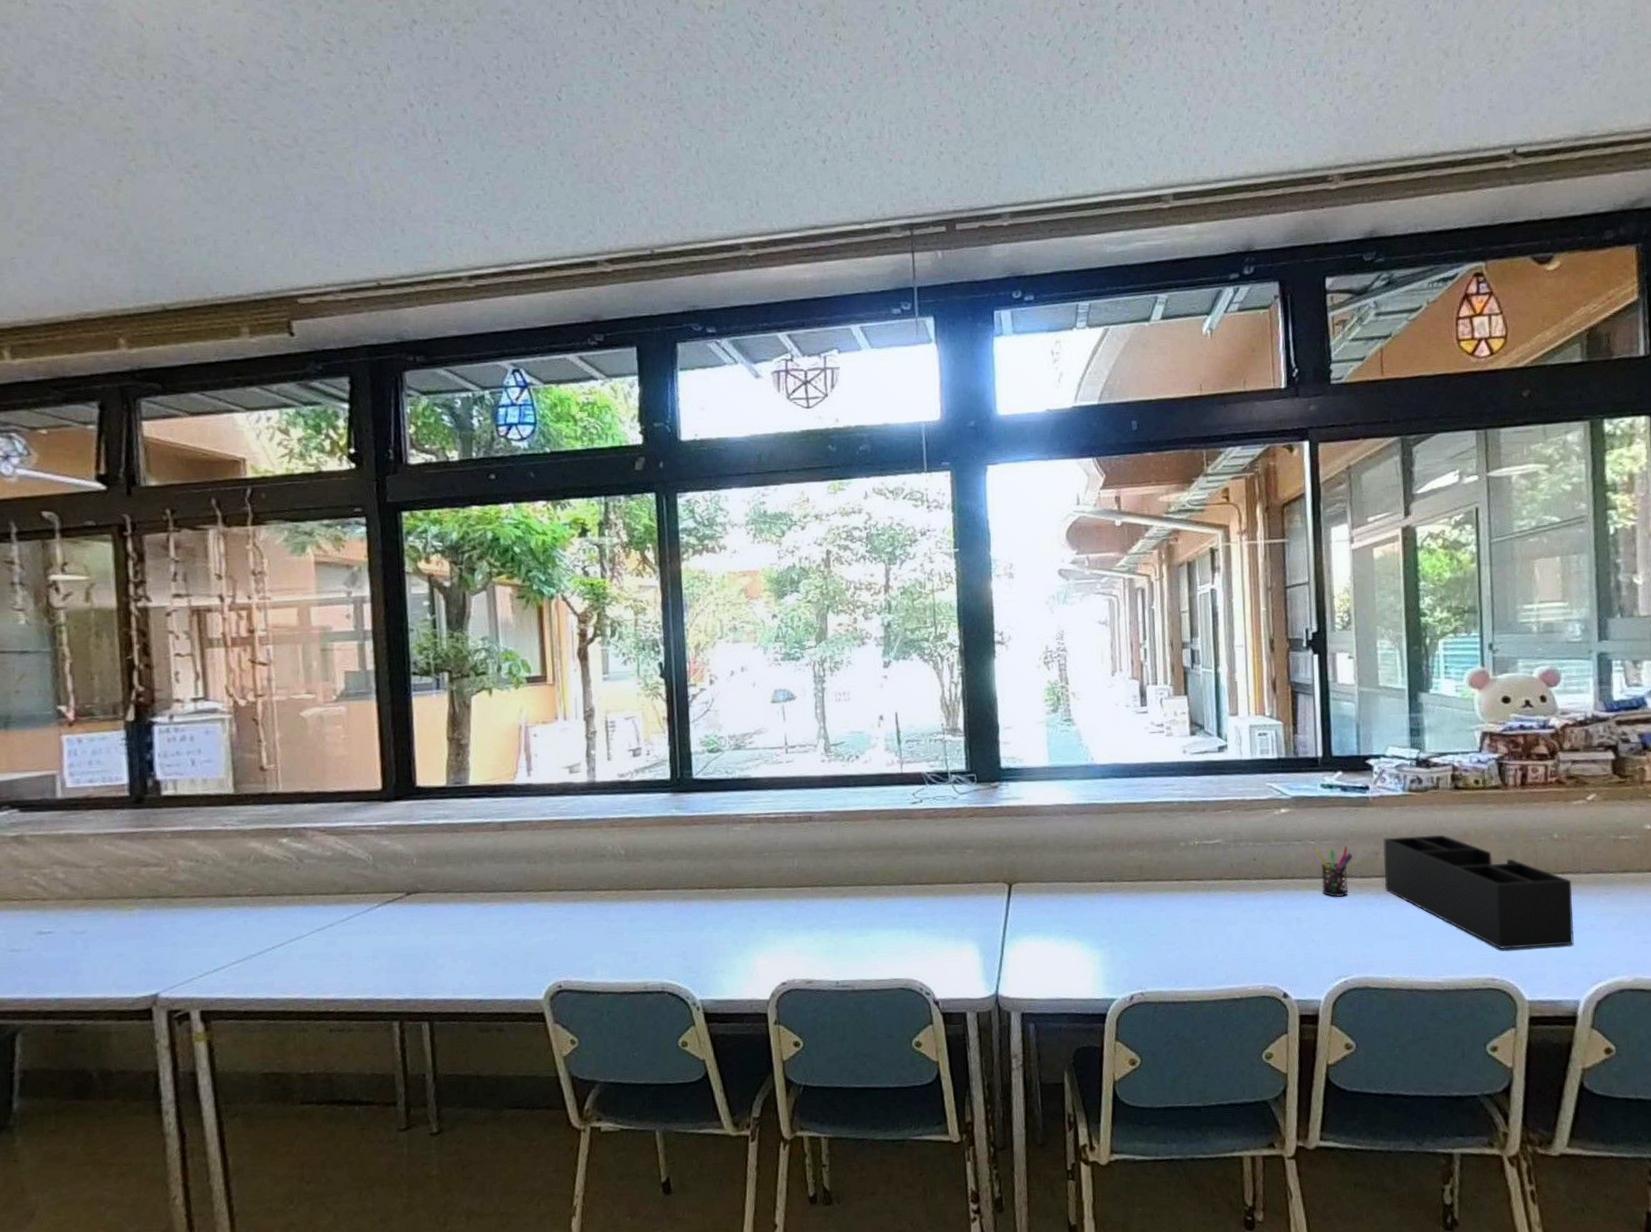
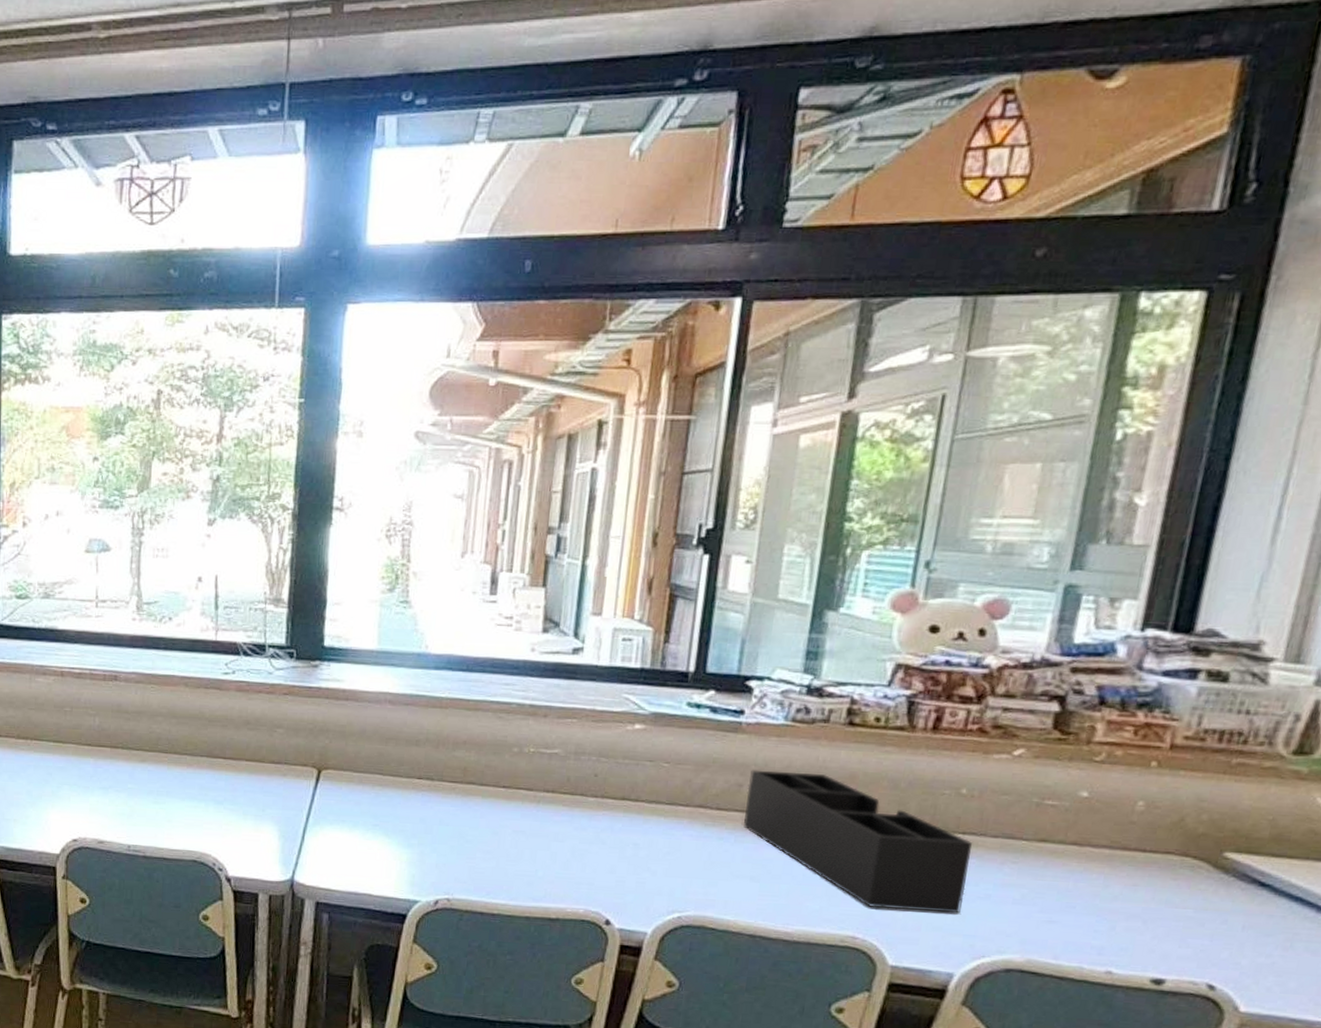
pen holder: present [1315,846,1353,898] -> none [668,772,711,828]

